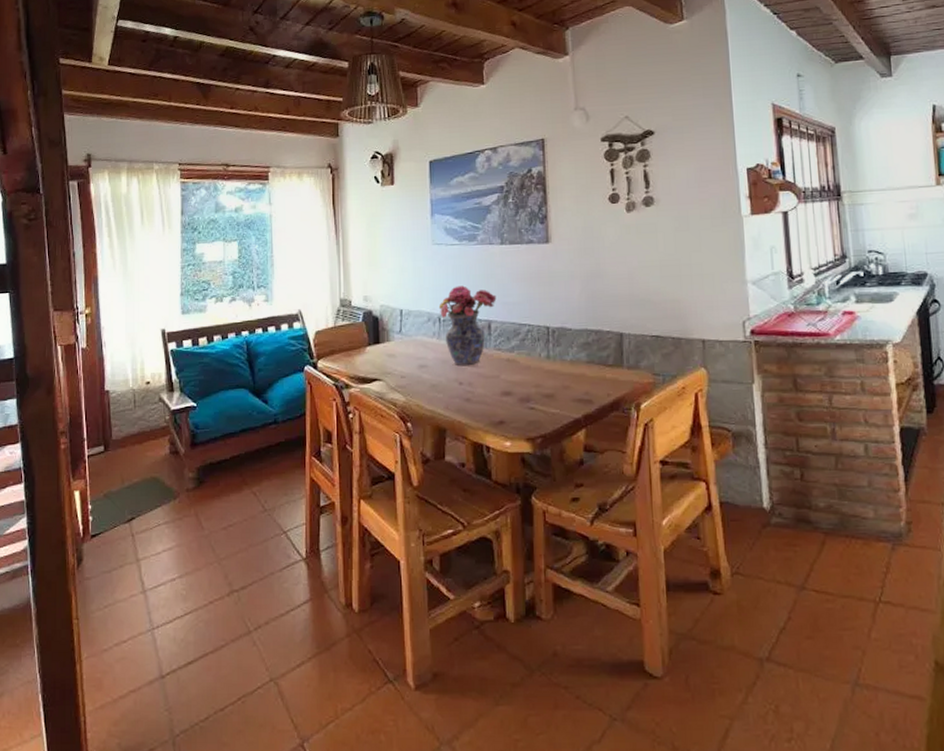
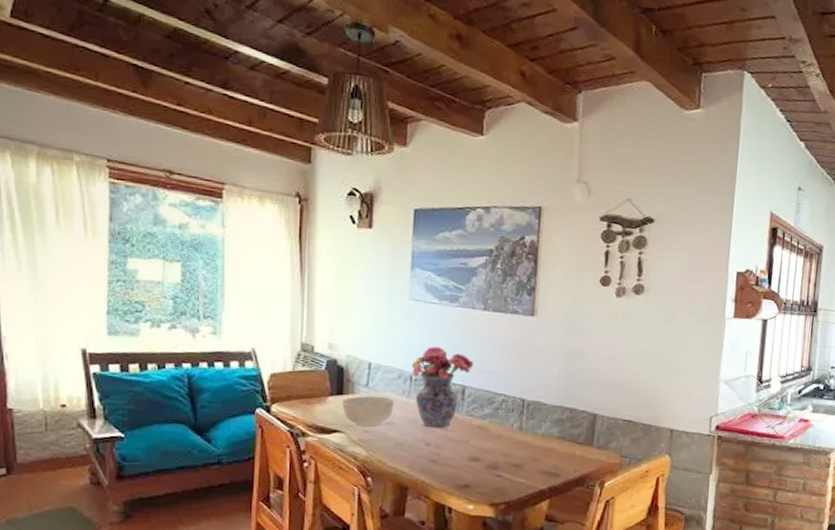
bowl: none [379,341,426,373] -> present [342,396,394,428]

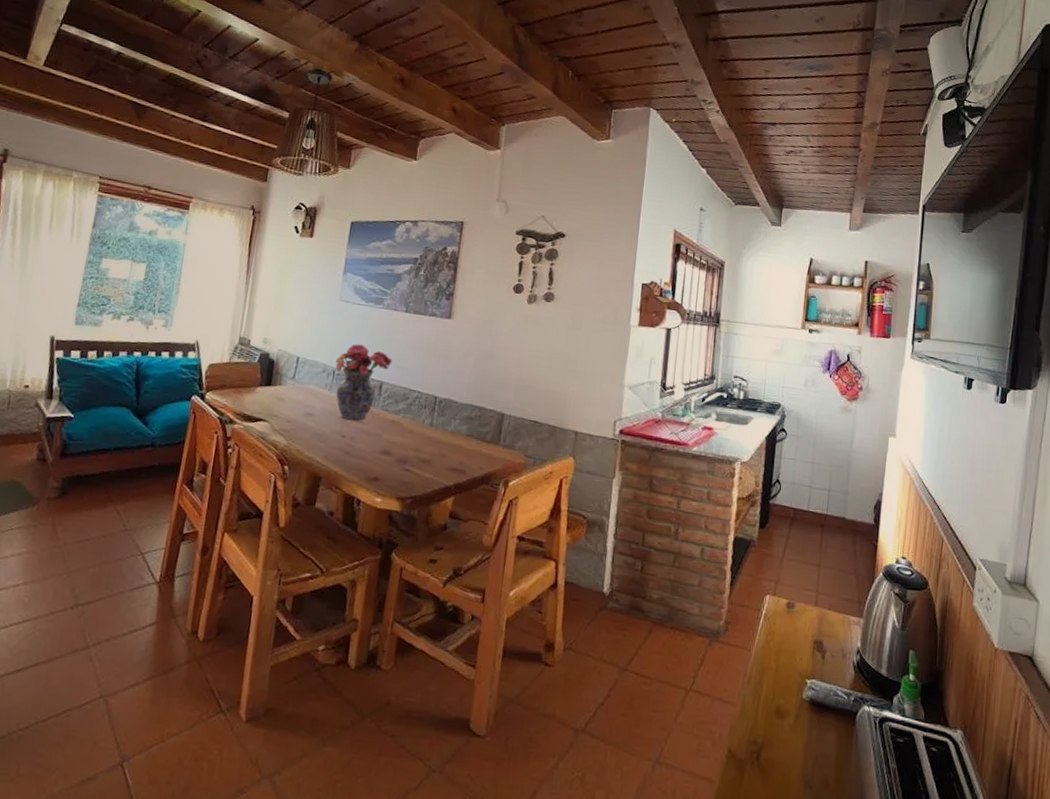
bowl: present [342,396,394,428] -> none [269,387,316,418]

